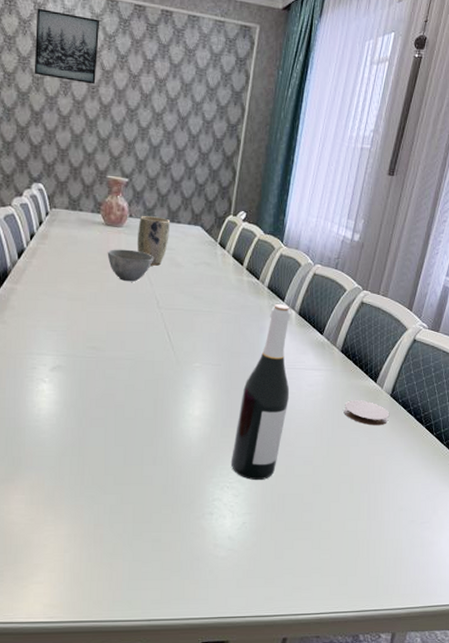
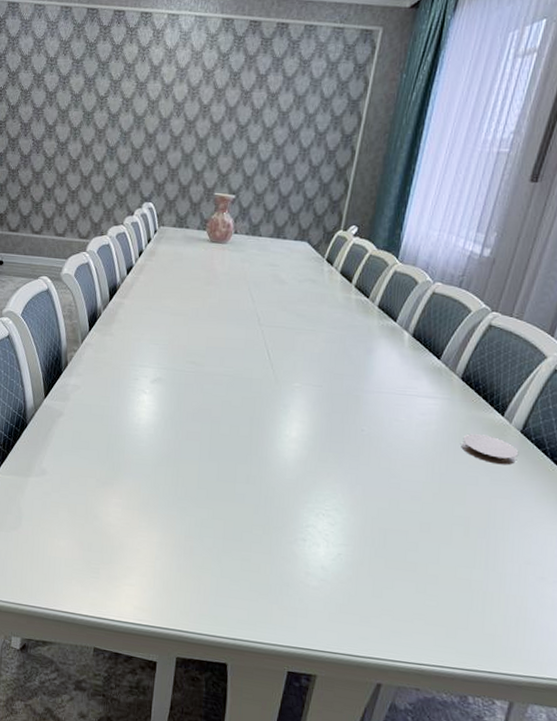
wall art: present [34,8,100,84] -> none [150,34,215,104]
bowl: present [107,249,153,282] -> none [210,265,257,299]
plant pot: present [138,216,171,266] -> none [241,232,276,282]
wine bottle: present [230,303,291,480] -> none [327,324,404,511]

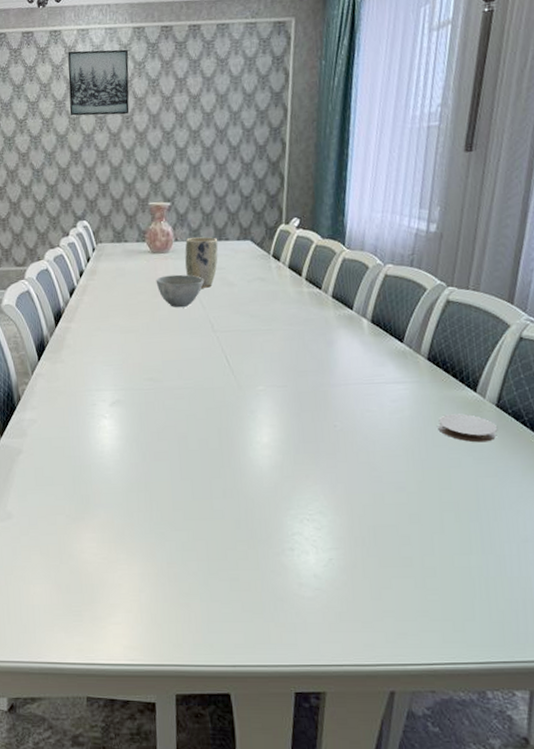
wall art: none [150,34,215,104] -> present [68,49,130,116]
bowl: none [210,265,257,299] -> present [156,274,204,308]
plant pot: none [241,232,276,282] -> present [184,236,219,288]

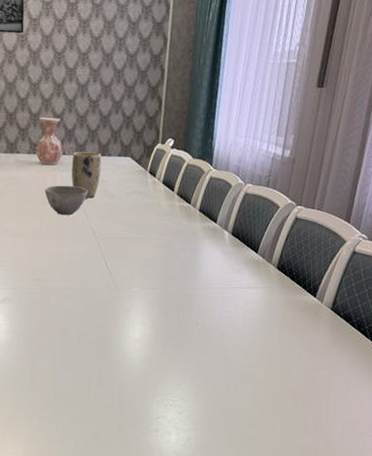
coaster: present [438,413,498,443] -> none [283,315,332,340]

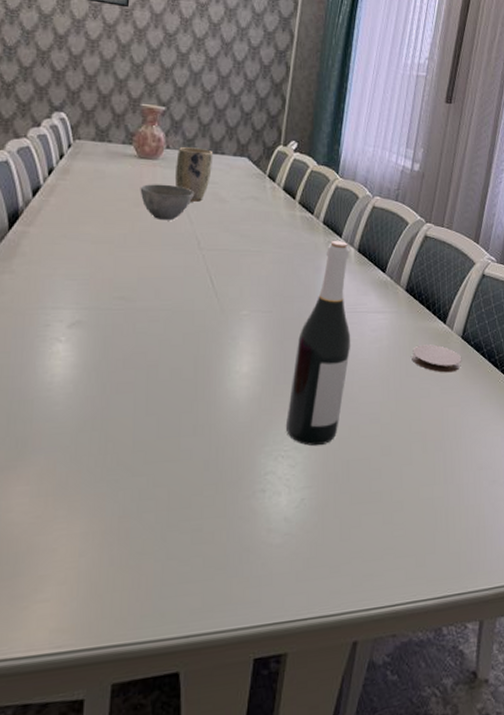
wine bottle: none [172,225,227,397] -> present [285,240,351,446]
coaster: none [283,315,332,340] -> present [412,344,462,373]

